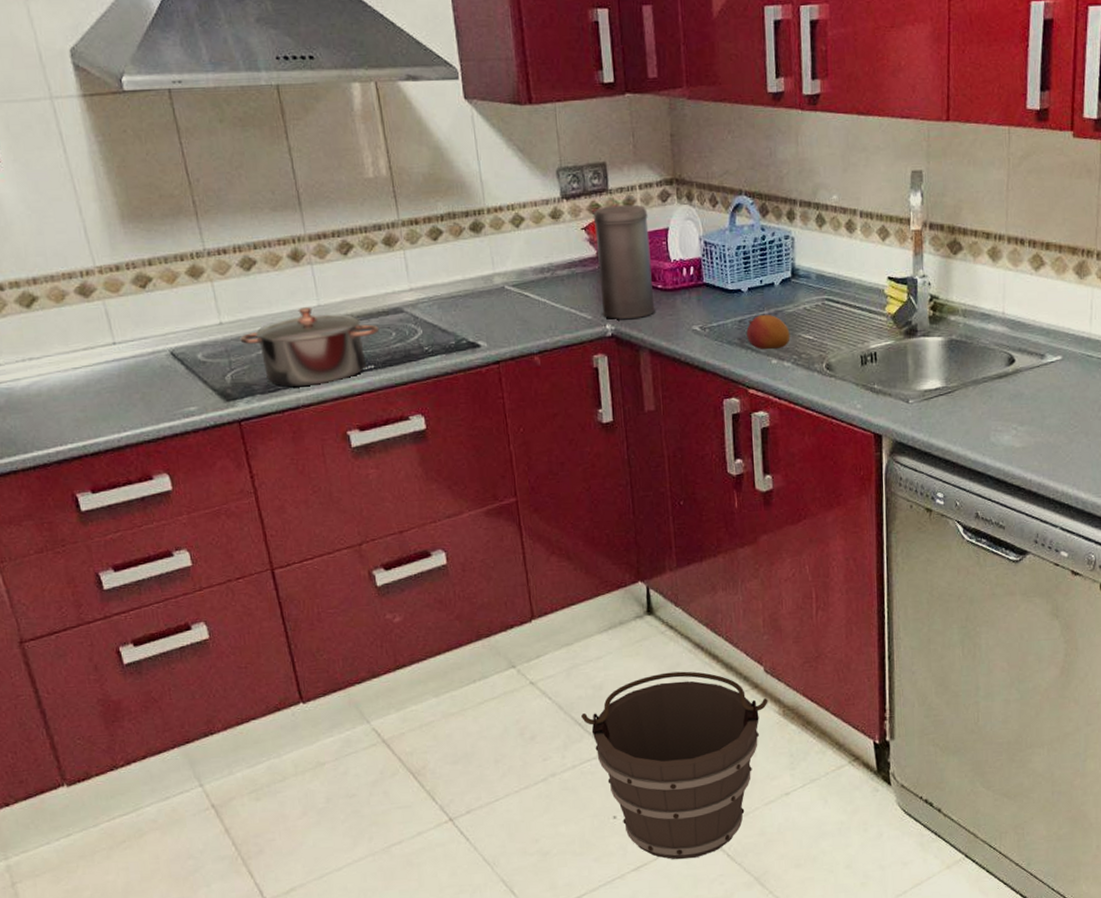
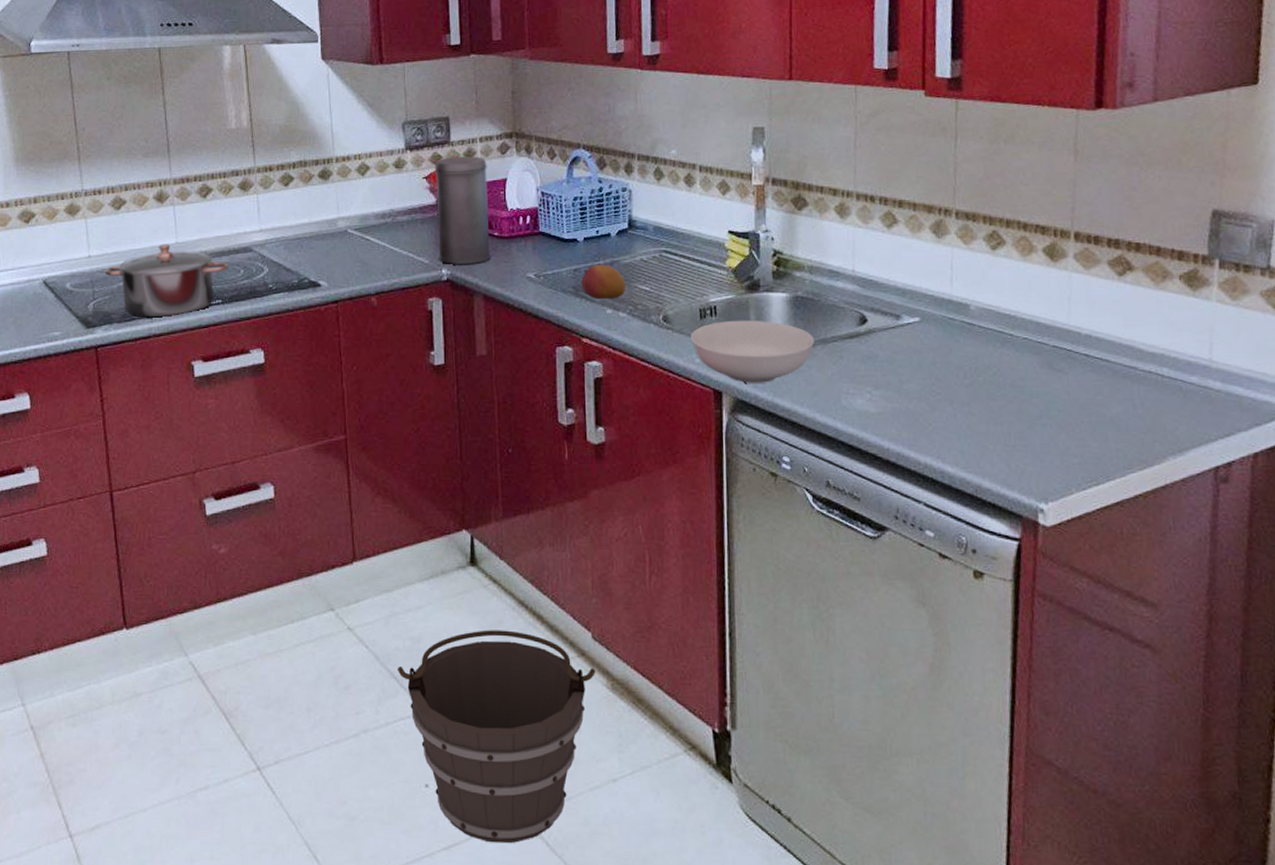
bowl: none [852,364,967,426] -> present [690,320,814,383]

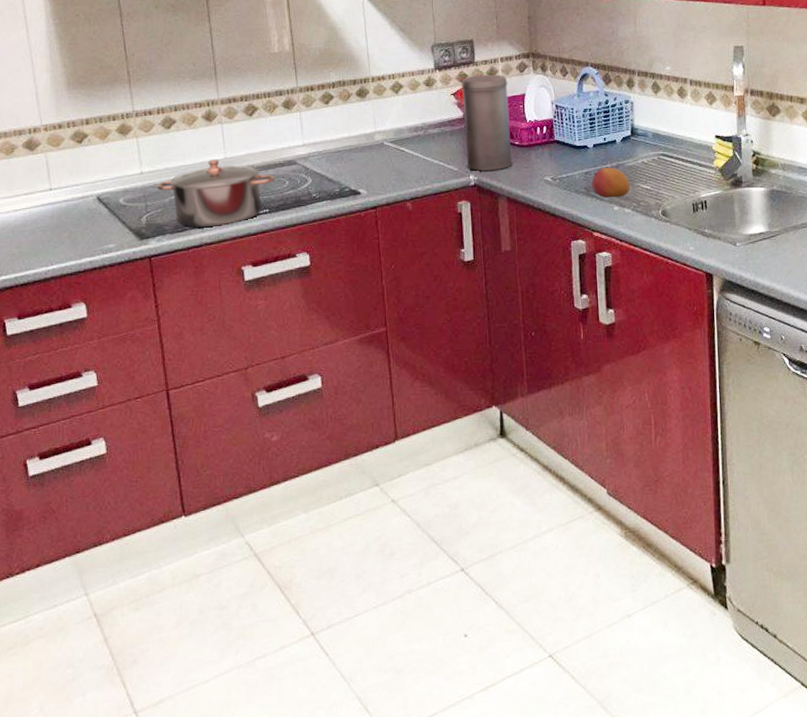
bucket: present [398,630,596,843] -> none [438,492,611,681]
bowl: present [690,320,814,383] -> none [685,211,788,266]

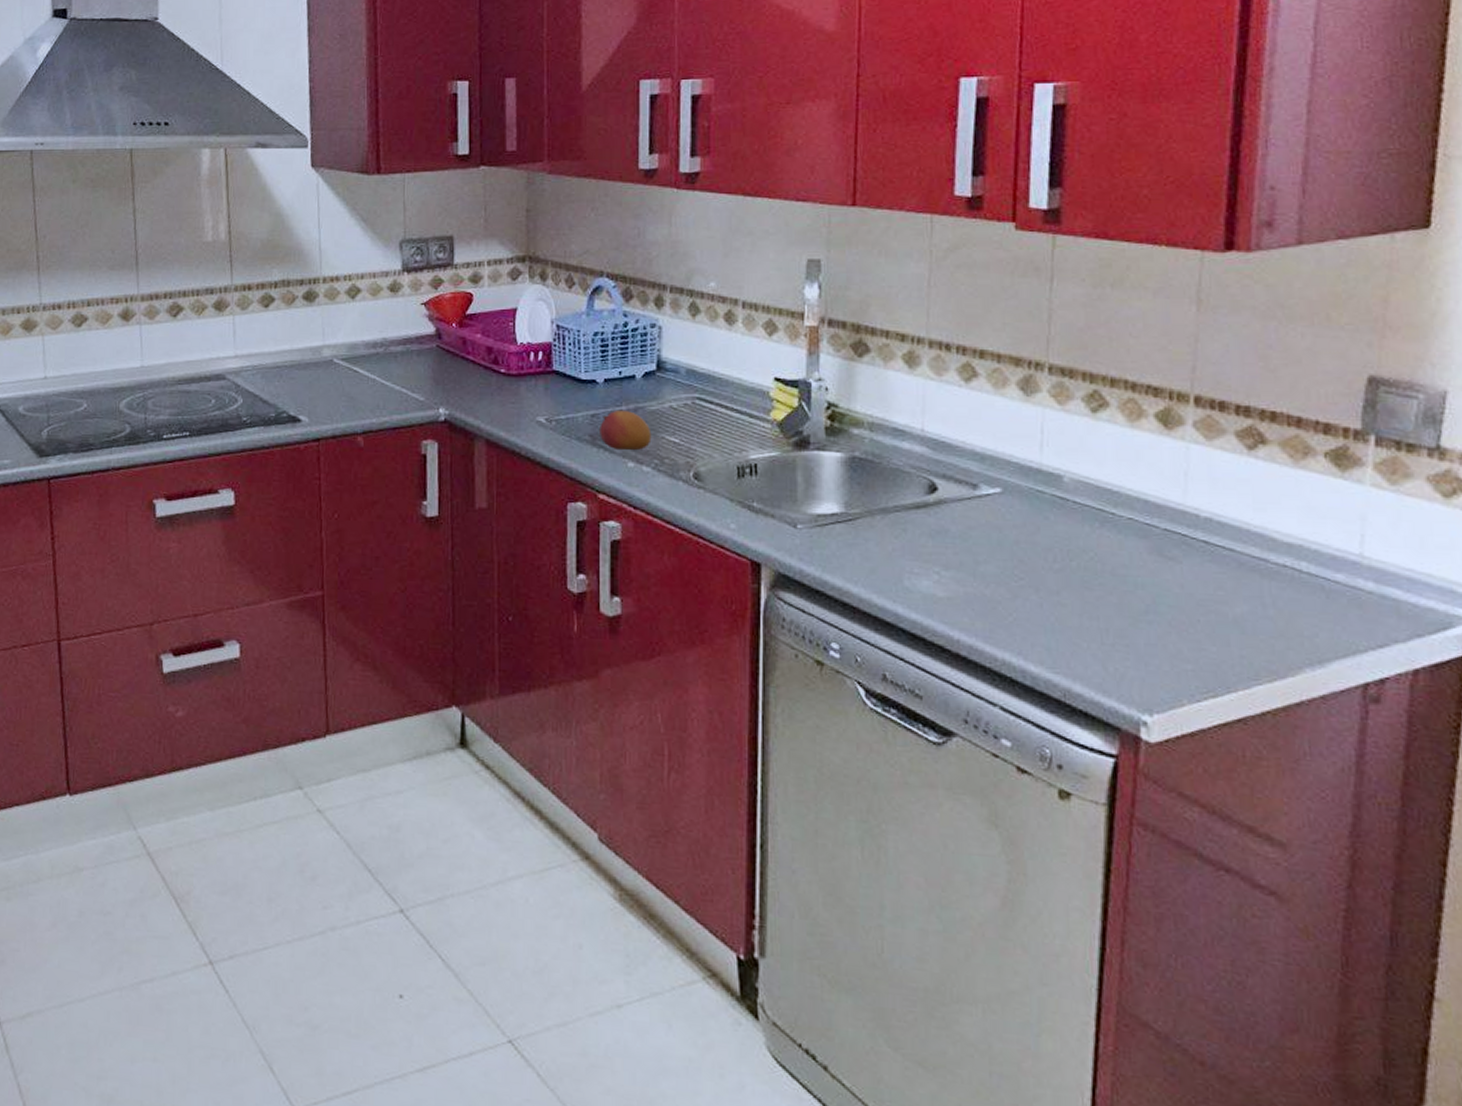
cooking pot: present [157,159,275,228] -> none [61,367,199,449]
canister: present [461,74,514,172] -> none [434,281,497,405]

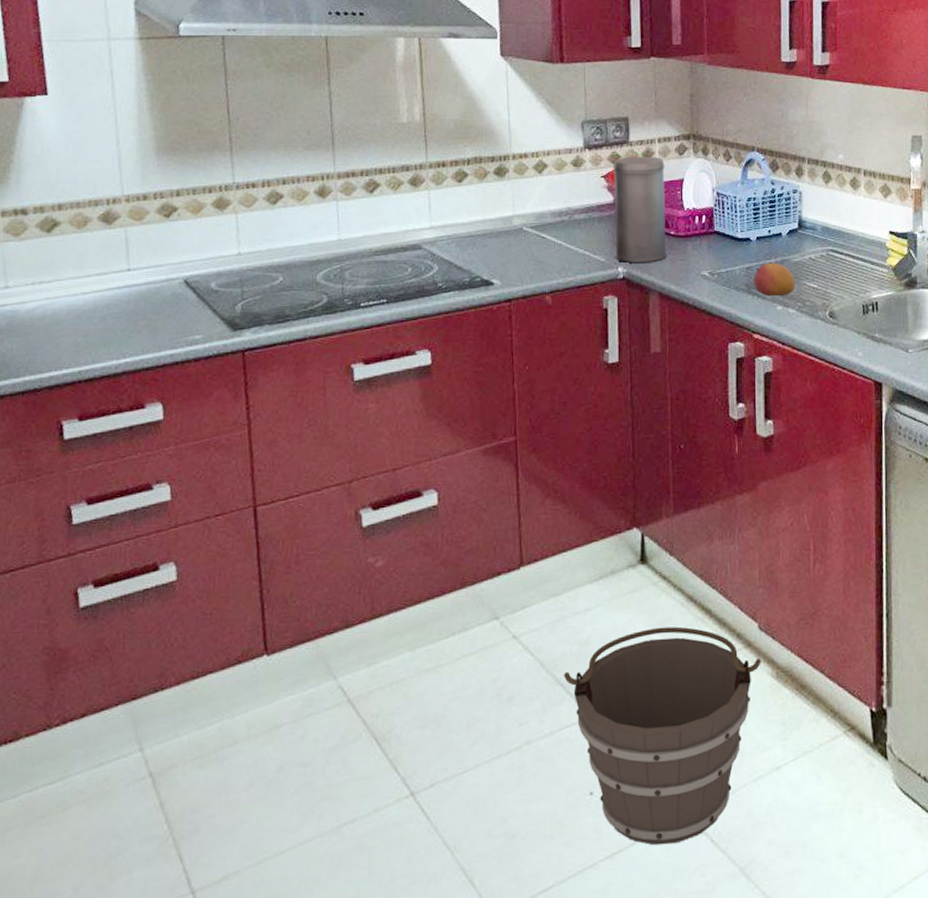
bucket: none [372,822,601,1070] -> present [564,626,761,846]
canister: none [434,281,497,405] -> present [613,156,668,263]

